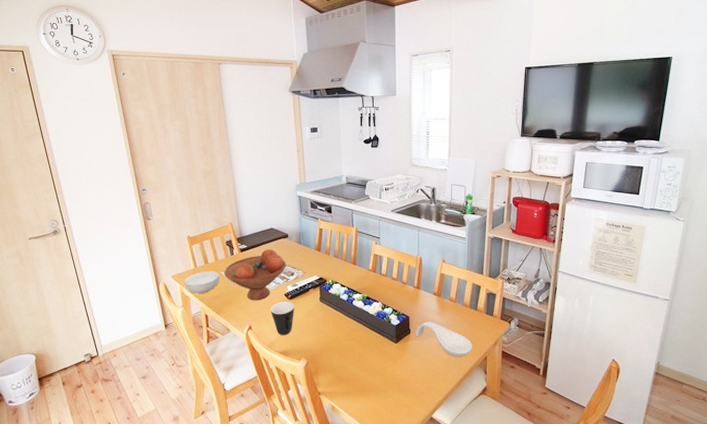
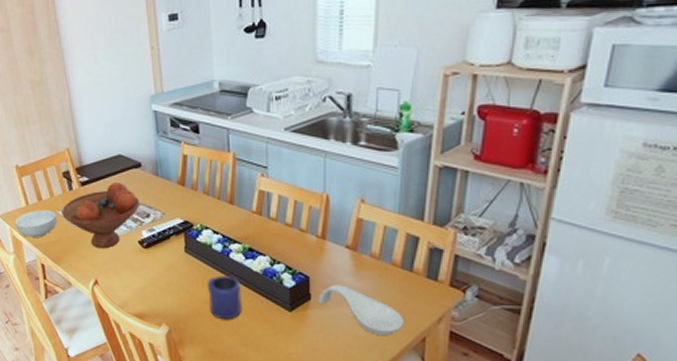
mug: present [270,302,294,335] -> none [121,251,152,294]
mug: none [336,318,361,352] -> present [207,275,241,320]

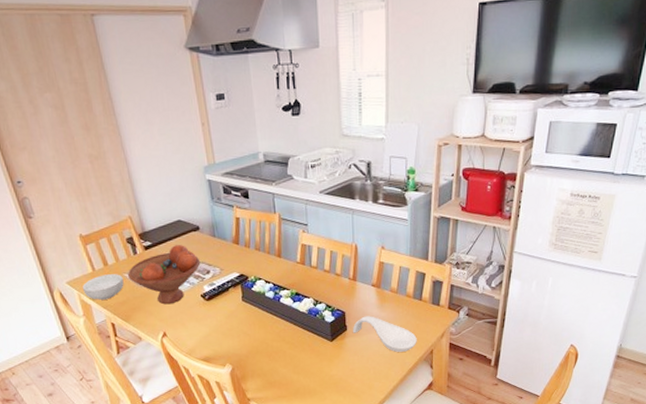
mug: present [207,275,241,320] -> none [262,317,292,355]

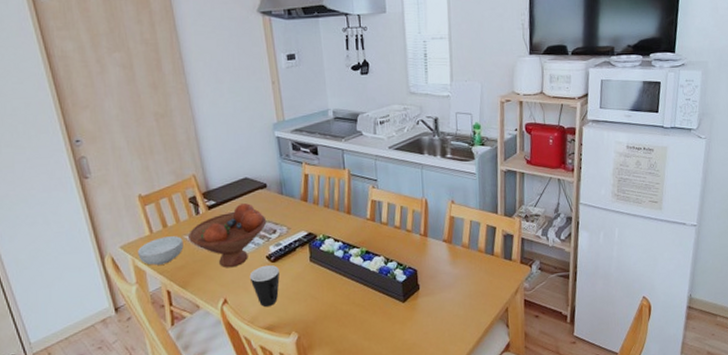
mug: none [186,303,214,340] -> present [249,265,280,307]
spoon rest: present [353,316,417,352] -> none [425,273,492,312]

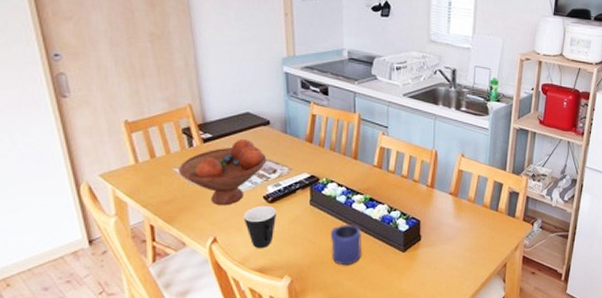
cereal bowl: present [137,236,184,266] -> none [118,168,173,197]
mug: none [331,278,363,319] -> present [330,224,362,266]

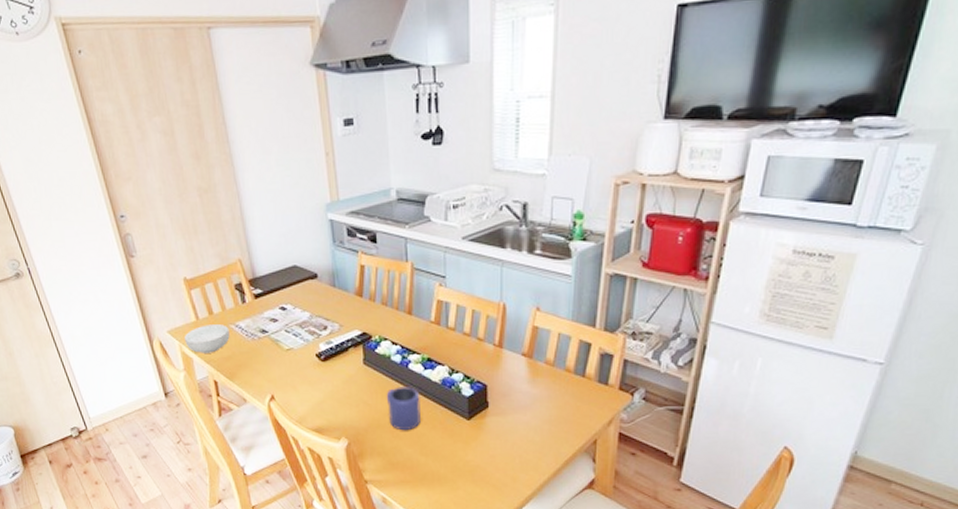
cereal bowl: none [118,168,173,197] -> present [184,324,230,353]
fruit bowl: present [179,140,267,206] -> none [235,295,317,363]
mug: present [243,206,276,248] -> none [297,365,330,407]

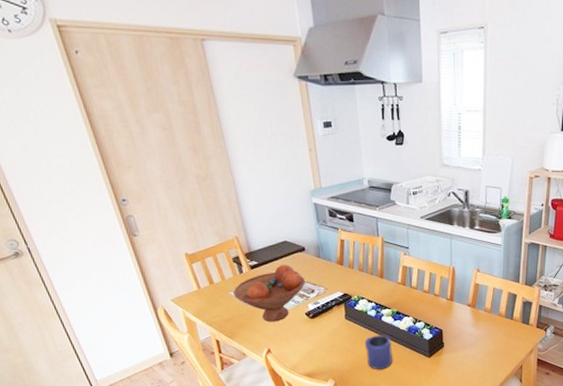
cereal bowl: present [184,324,230,353] -> none [186,292,230,317]
fruit bowl: none [235,295,317,363] -> present [233,265,306,322]

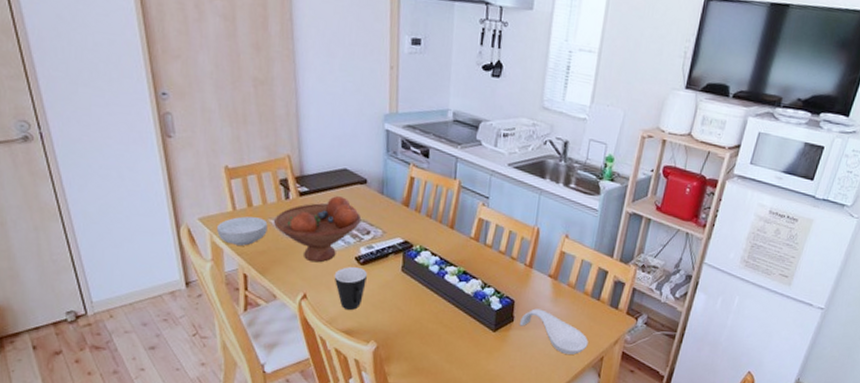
cereal bowl: none [186,292,230,317] -> present [216,216,268,246]
mug: none [290,321,318,357] -> present [334,267,367,310]
mug: present [364,335,392,370] -> none [419,295,452,338]
spoon rest: none [450,333,508,367] -> present [520,308,589,355]

